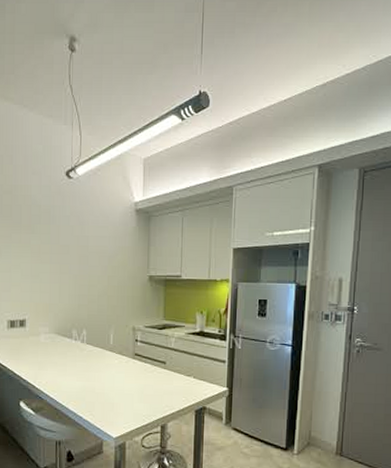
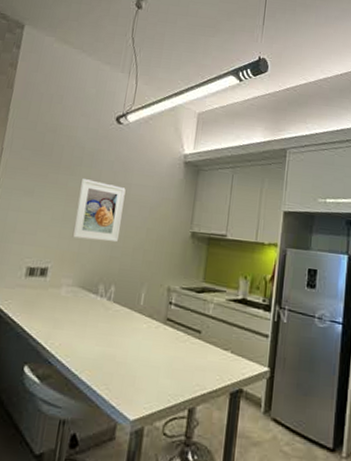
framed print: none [41,236,84,292] -> present [72,179,126,243]

